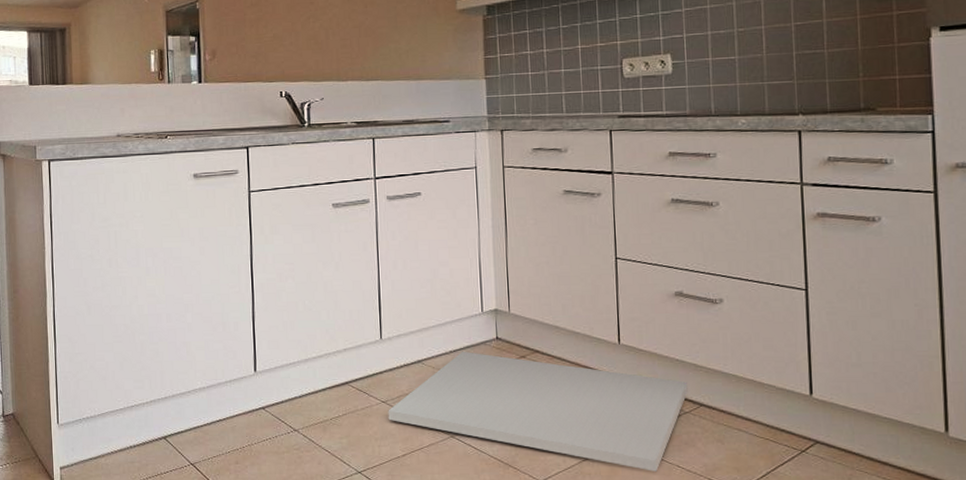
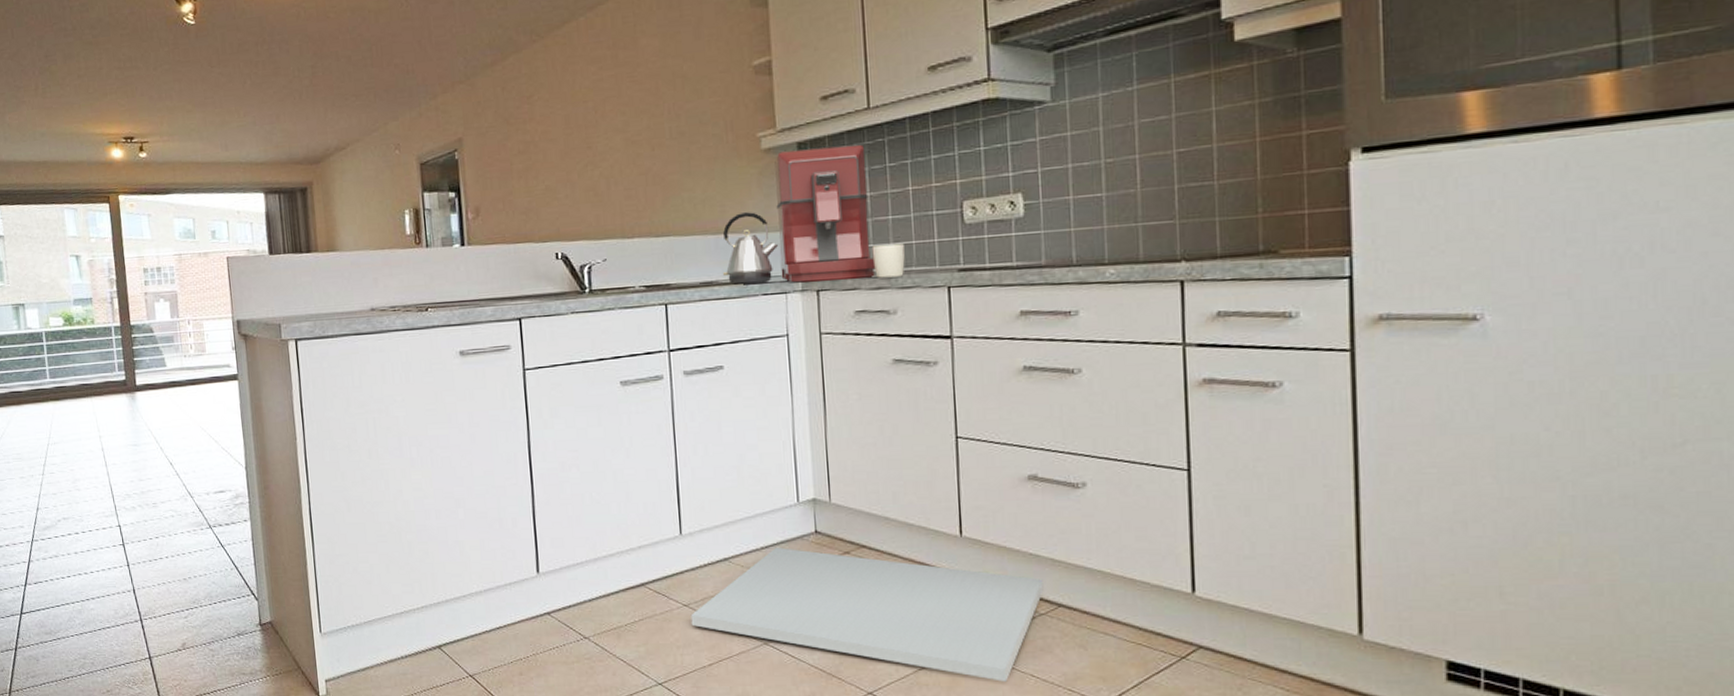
kettle: none [422,62,470,124] -> present [722,212,779,286]
coffee machine: none [468,9,550,123] -> present [774,144,876,283]
mug: none [547,93,575,121] -> present [871,244,905,278]

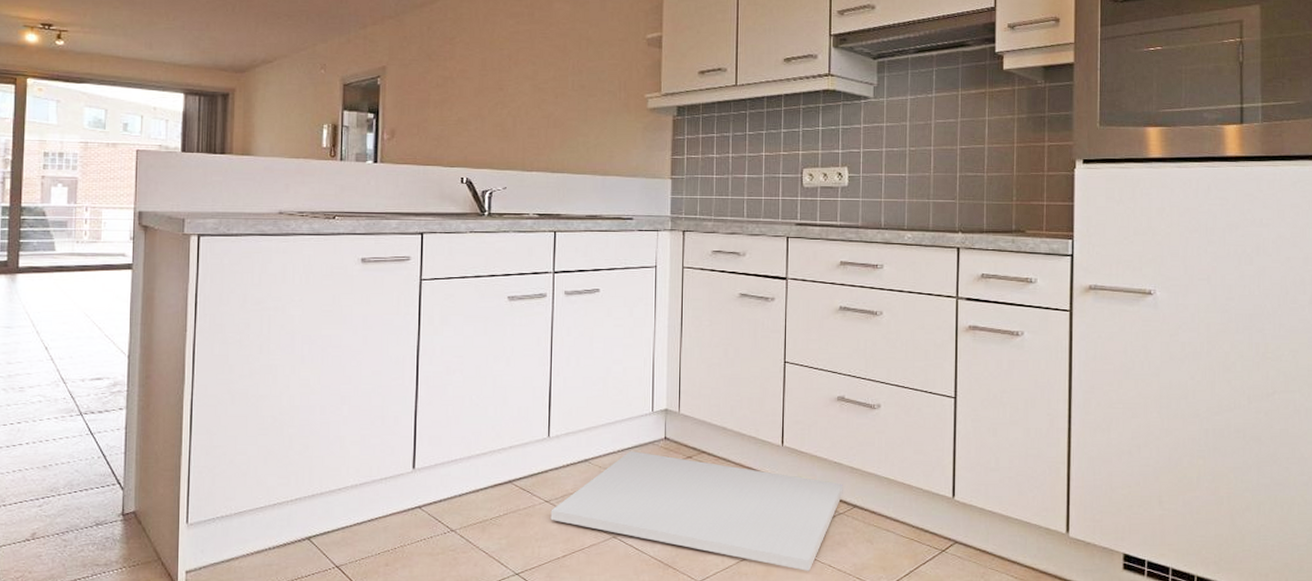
kettle: present [722,212,779,286] -> none [606,159,655,221]
coffee machine: present [774,144,876,283] -> none [655,112,732,224]
mug: present [871,244,905,278] -> none [729,198,755,225]

